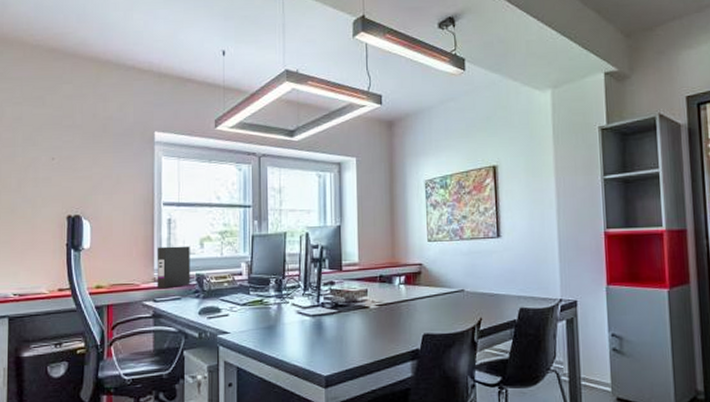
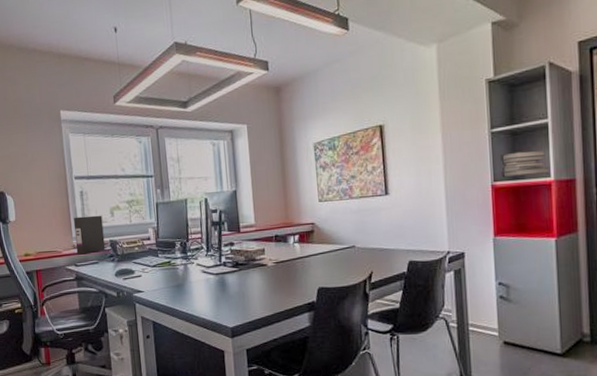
books: none [615,199,661,226] -> present [502,150,549,178]

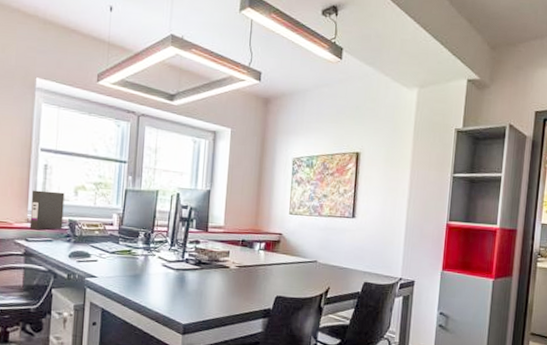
books: present [502,150,549,178] -> none [457,197,497,222]

